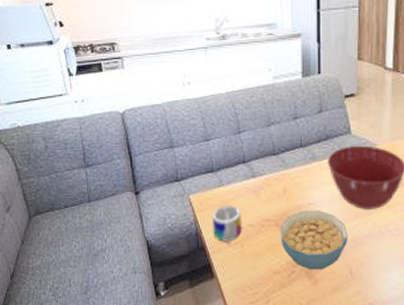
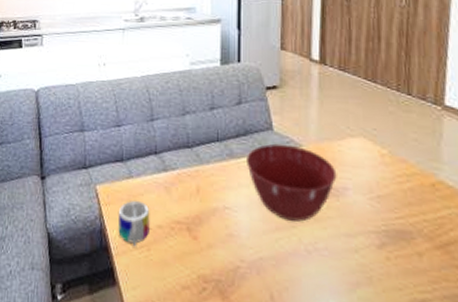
cereal bowl: present [280,210,348,269] -> none [191,215,269,290]

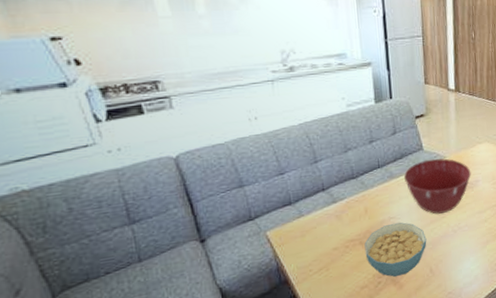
mug: present [118,200,150,247] -> none [293,233,326,272]
cereal bowl: none [191,215,269,290] -> present [364,222,427,277]

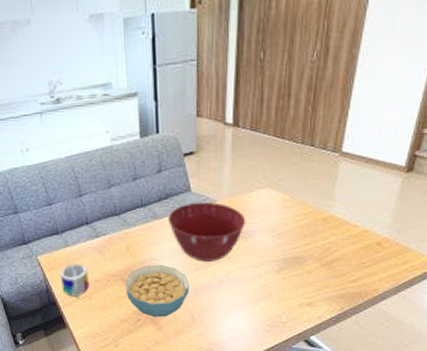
mug: none [293,233,326,272] -> present [60,263,89,298]

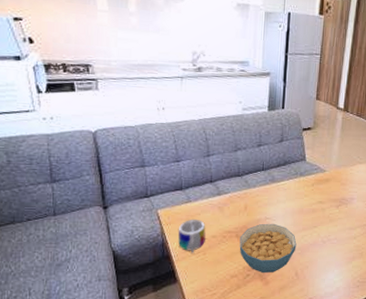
mixing bowl: present [168,202,246,262] -> none [284,170,348,223]

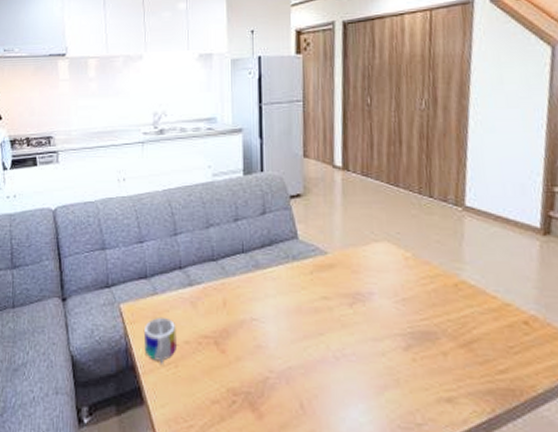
cereal bowl: present [239,223,297,272] -> none [220,326,298,401]

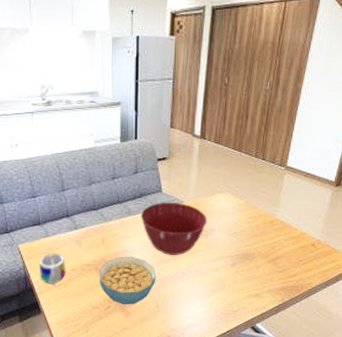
cereal bowl: none [220,326,298,401] -> present [99,256,156,304]
mixing bowl: none [273,252,363,329] -> present [141,202,207,255]

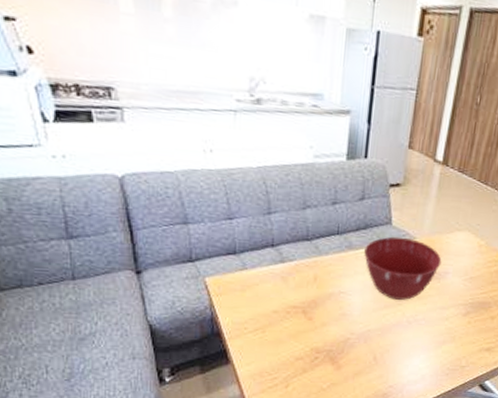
mug: present [39,252,65,286] -> none [230,290,266,331]
cereal bowl: present [99,256,156,304] -> none [306,298,377,356]

